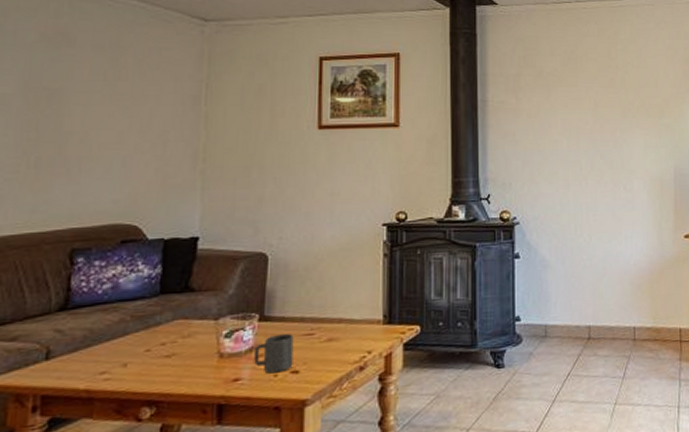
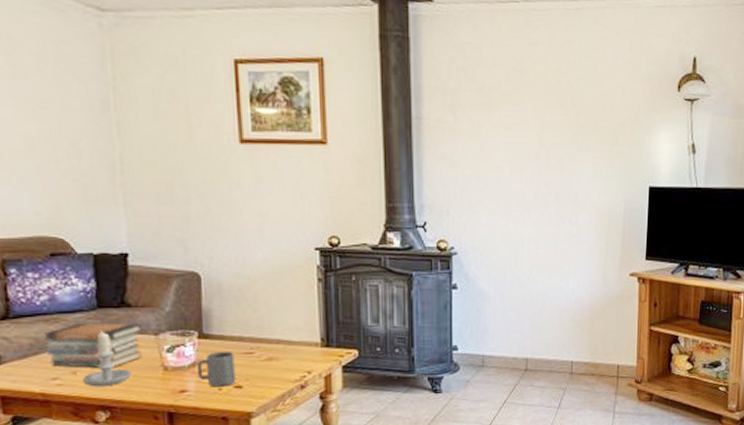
book stack: none [98,308,203,360] -> present [45,323,143,368]
candle: none [132,318,186,380] -> present [82,331,132,387]

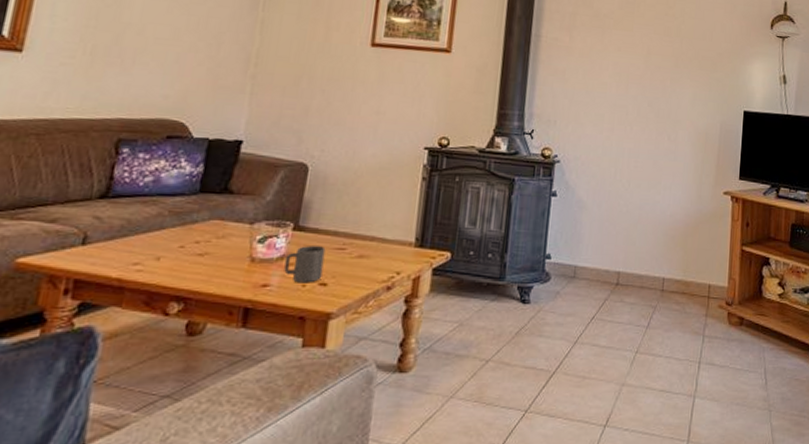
book stack: present [45,323,143,368] -> none [134,207,240,255]
candle: present [82,331,132,387] -> none [164,216,218,276]

